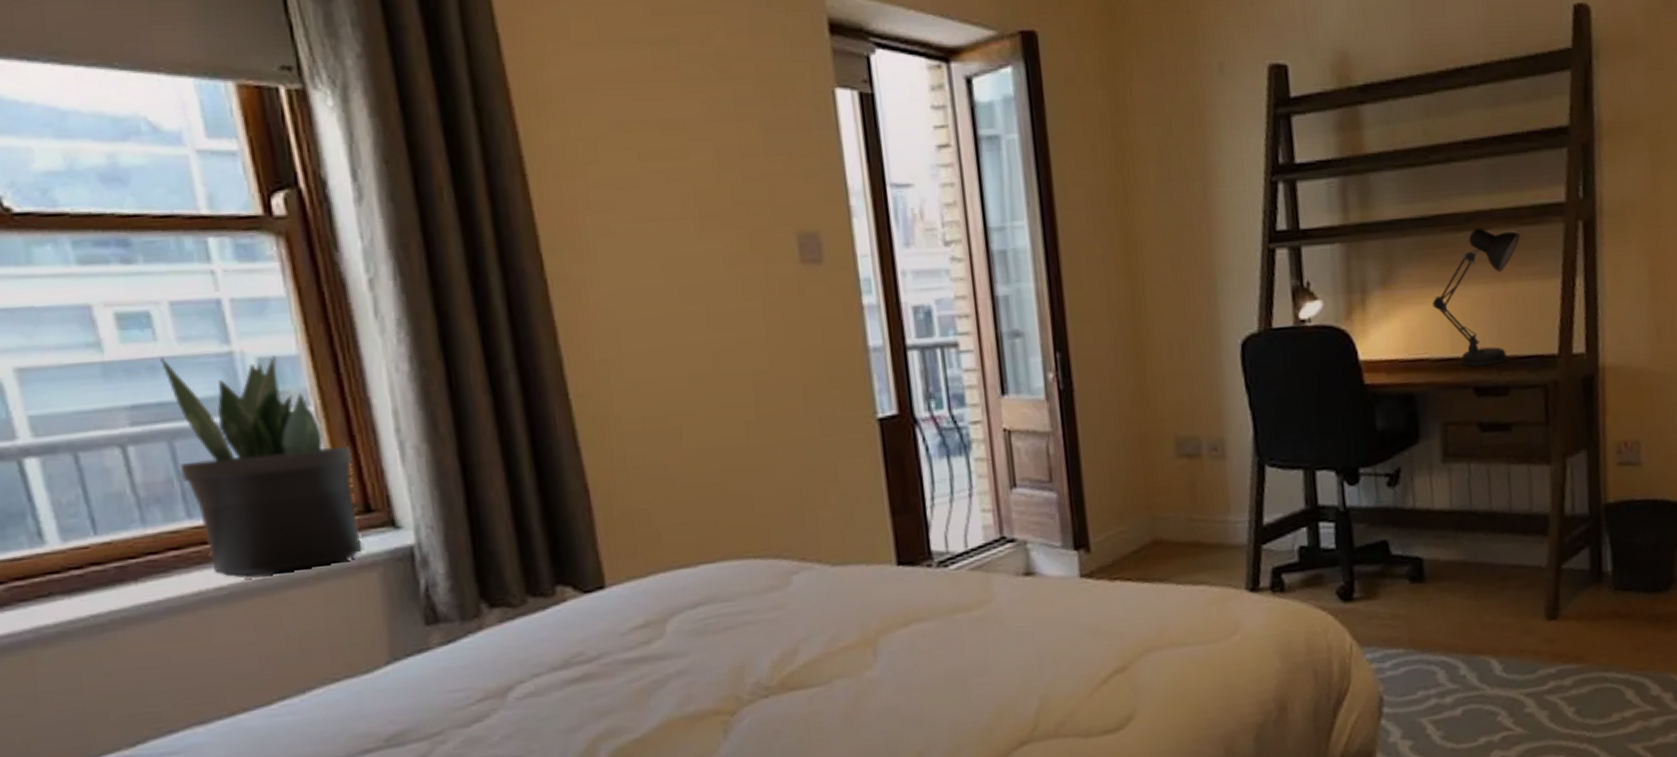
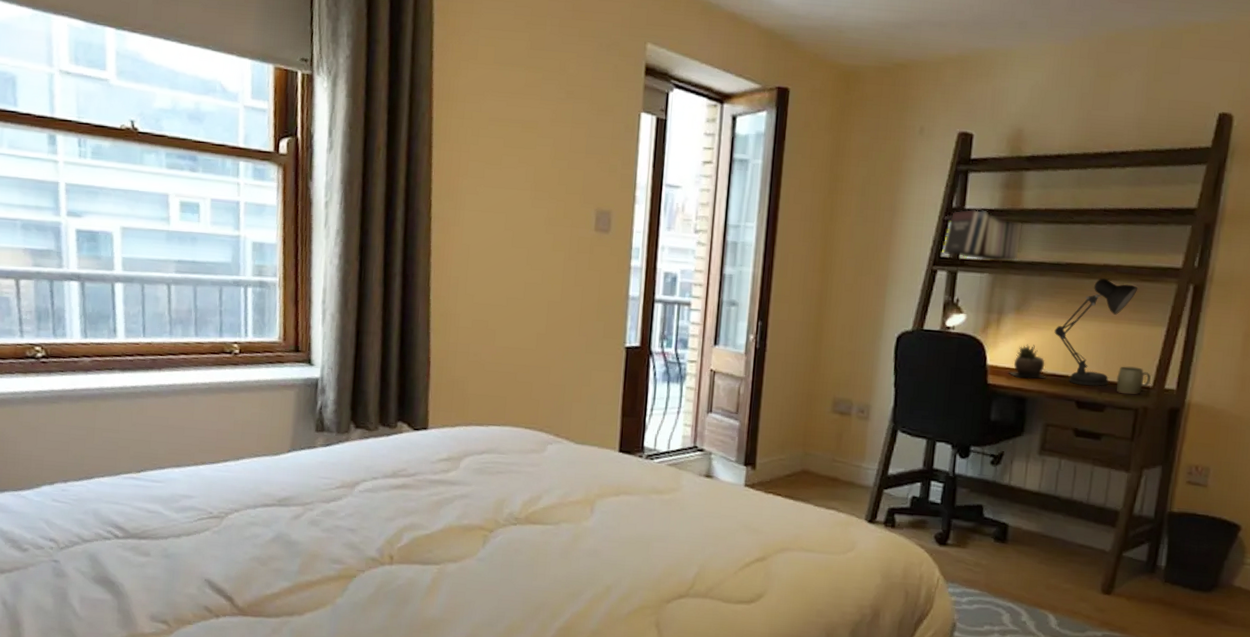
planter: present [160,355,363,579] -> none [196,233,294,383]
books: none [1276,162,1371,228] -> present [942,209,1022,262]
succulent plant: none [1387,325,1433,371] -> present [1008,344,1046,379]
mug: none [1515,332,1555,369] -> present [1116,366,1151,395]

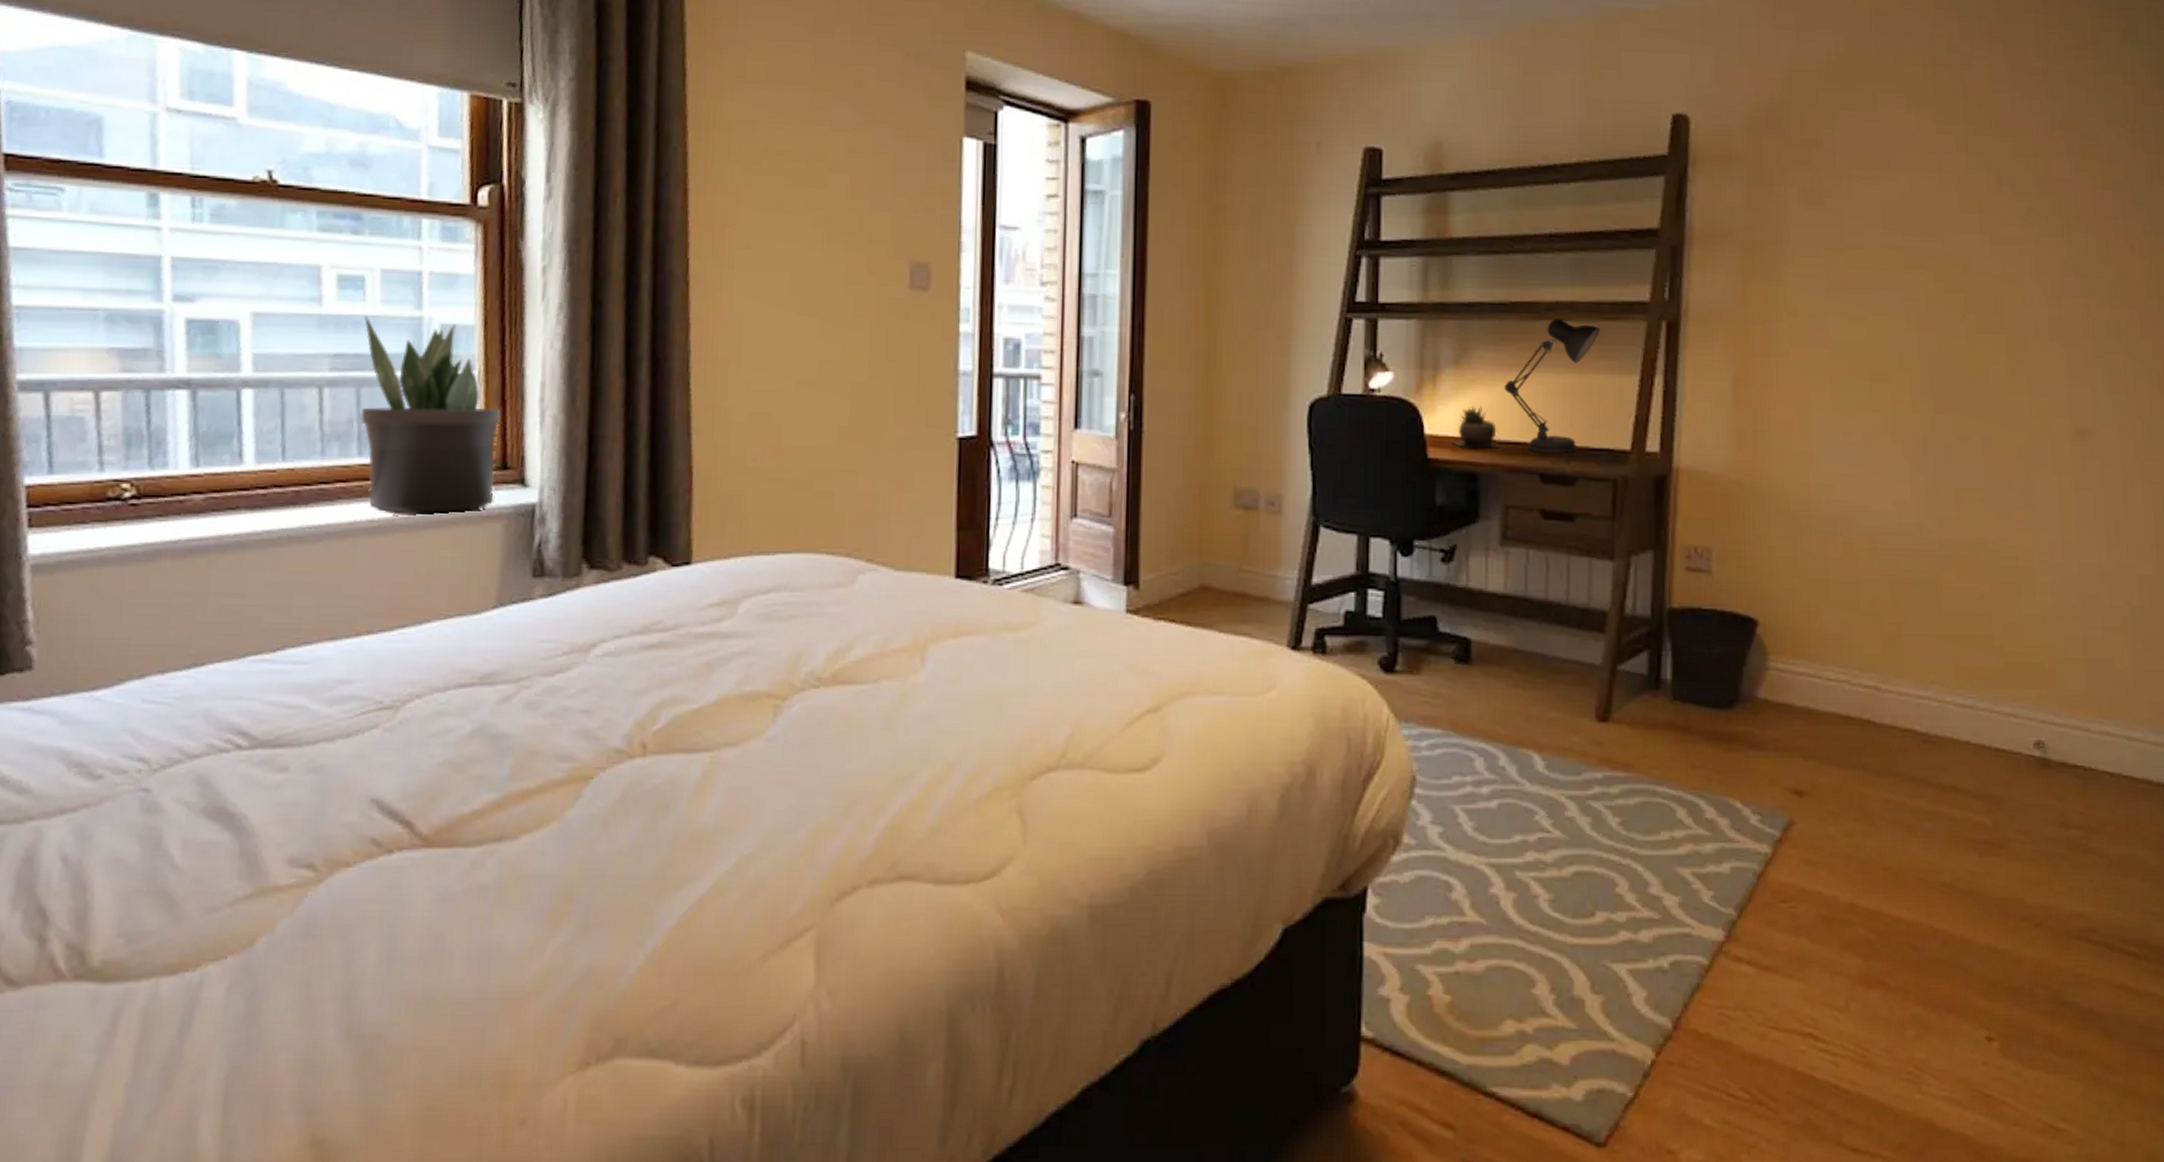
planter: none [196,233,294,383] -> present [360,315,501,516]
books: present [942,209,1022,262] -> none [1357,240,1452,305]
mug: present [1116,366,1151,395] -> none [1586,426,1628,462]

